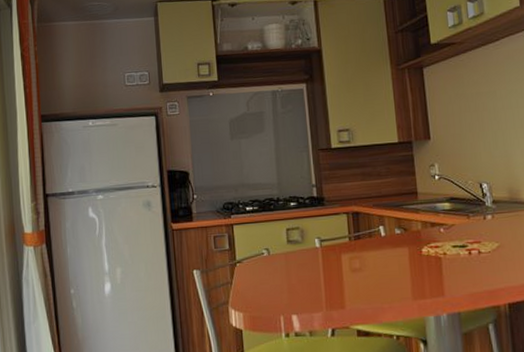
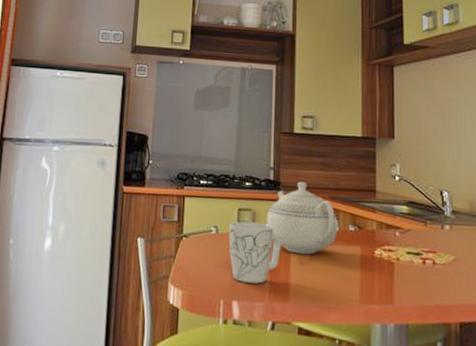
mug: none [279,239,332,297] -> present [228,221,281,284]
teapot: none [314,194,385,263] -> present [266,181,338,255]

